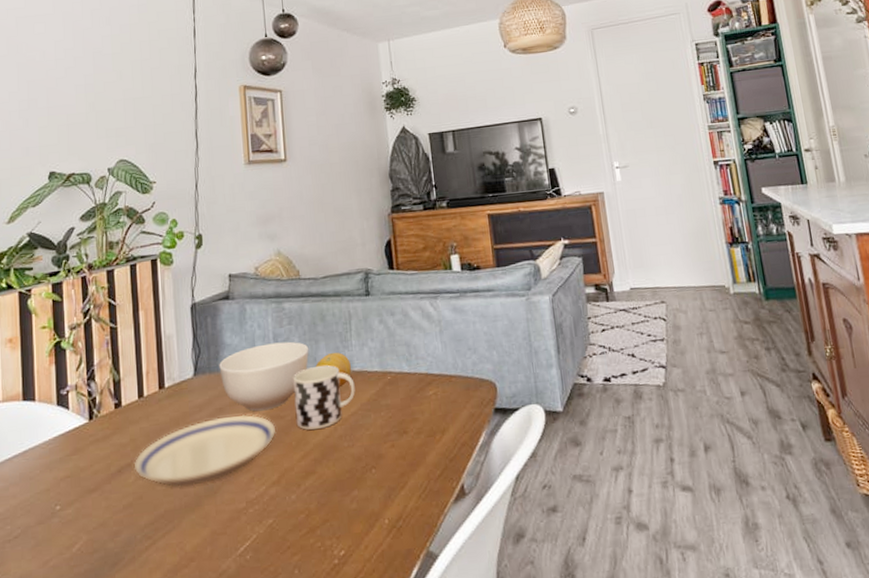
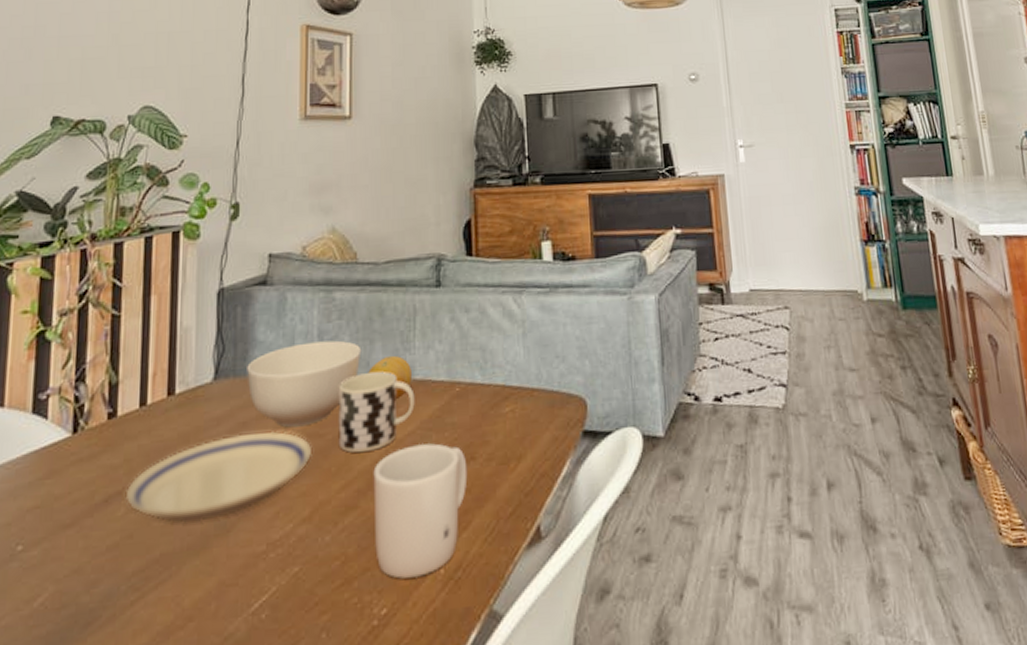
mug: none [325,421,402,528] -> present [373,443,468,579]

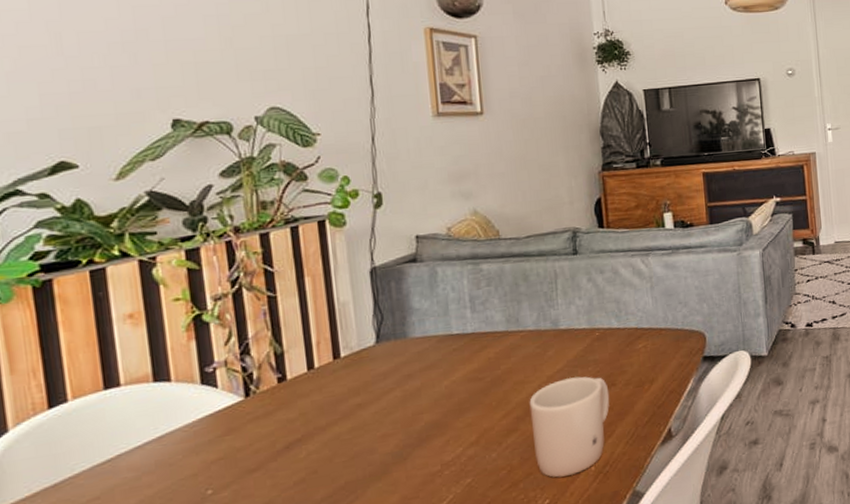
plate: present [125,431,311,523] -> none [304,379,473,458]
bowl: present [247,340,362,428] -> none [406,303,511,375]
cup: present [338,372,415,454] -> none [492,325,562,390]
fruit: present [368,355,413,400] -> none [518,311,558,346]

